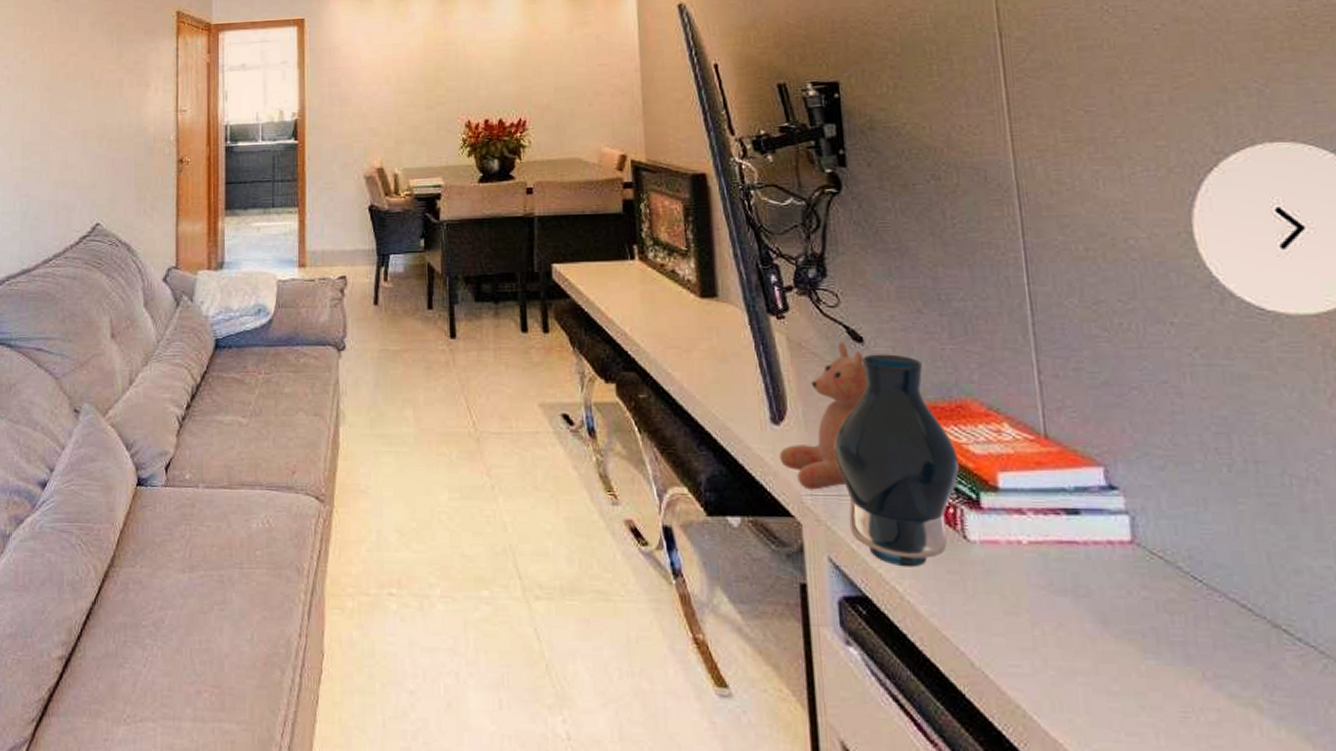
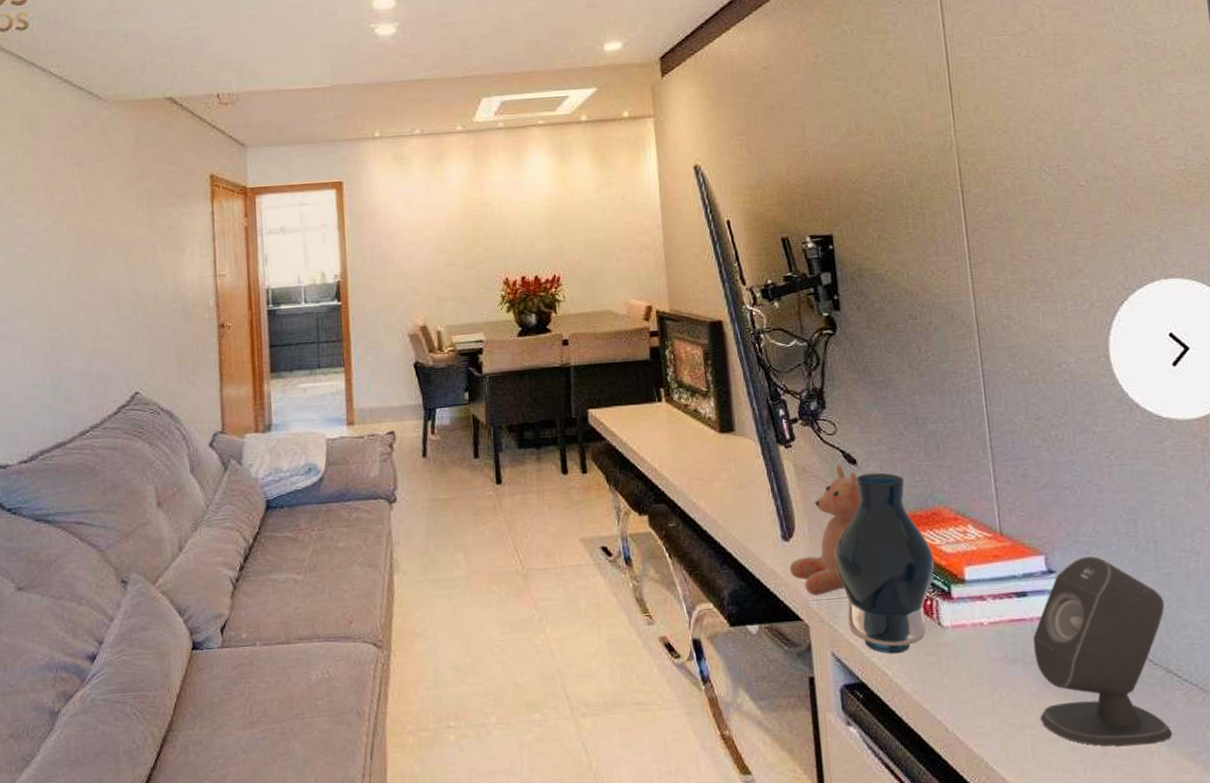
speaker: none [1087,473,1280,714] -> present [1033,556,1172,746]

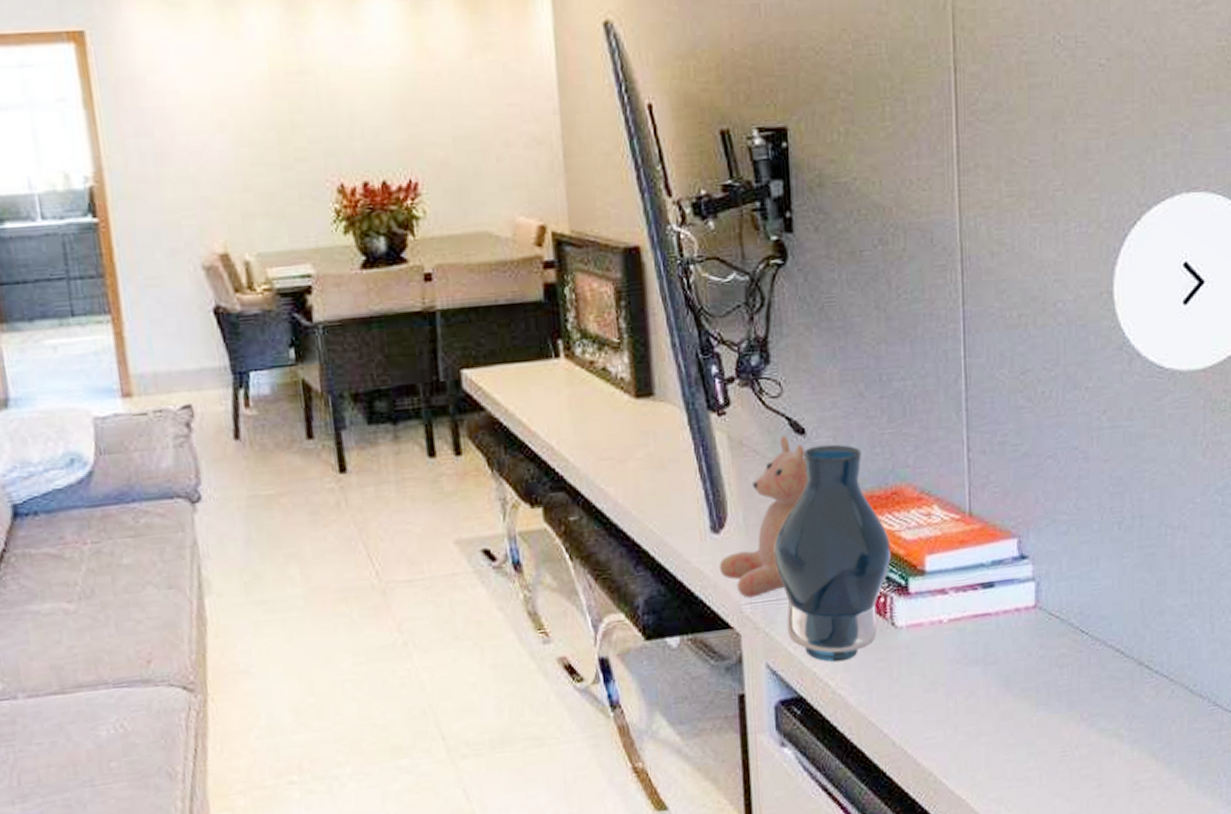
speaker: present [1033,556,1172,746] -> none [997,537,1144,750]

